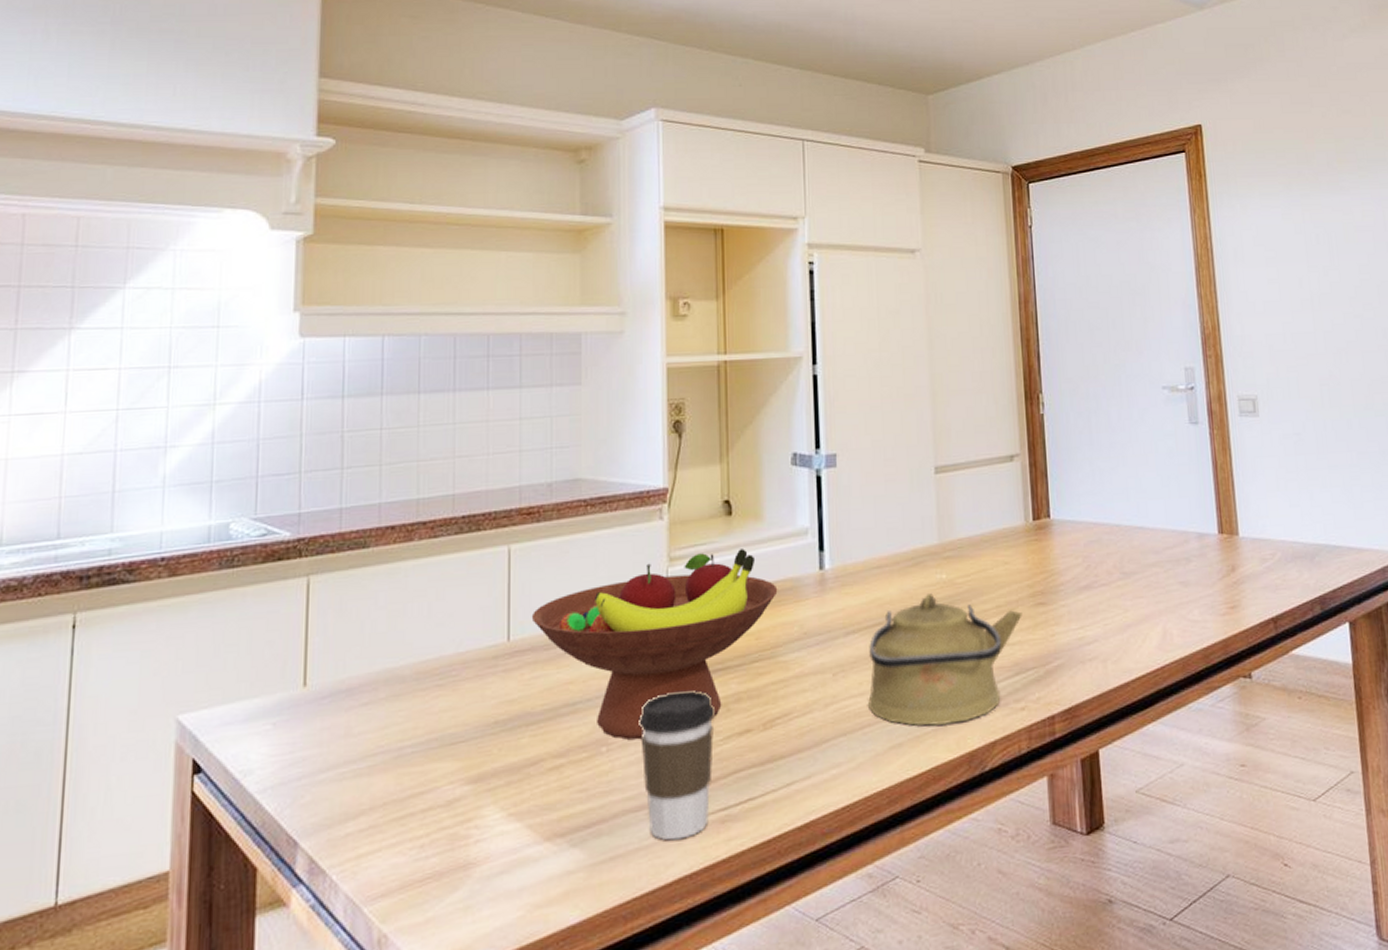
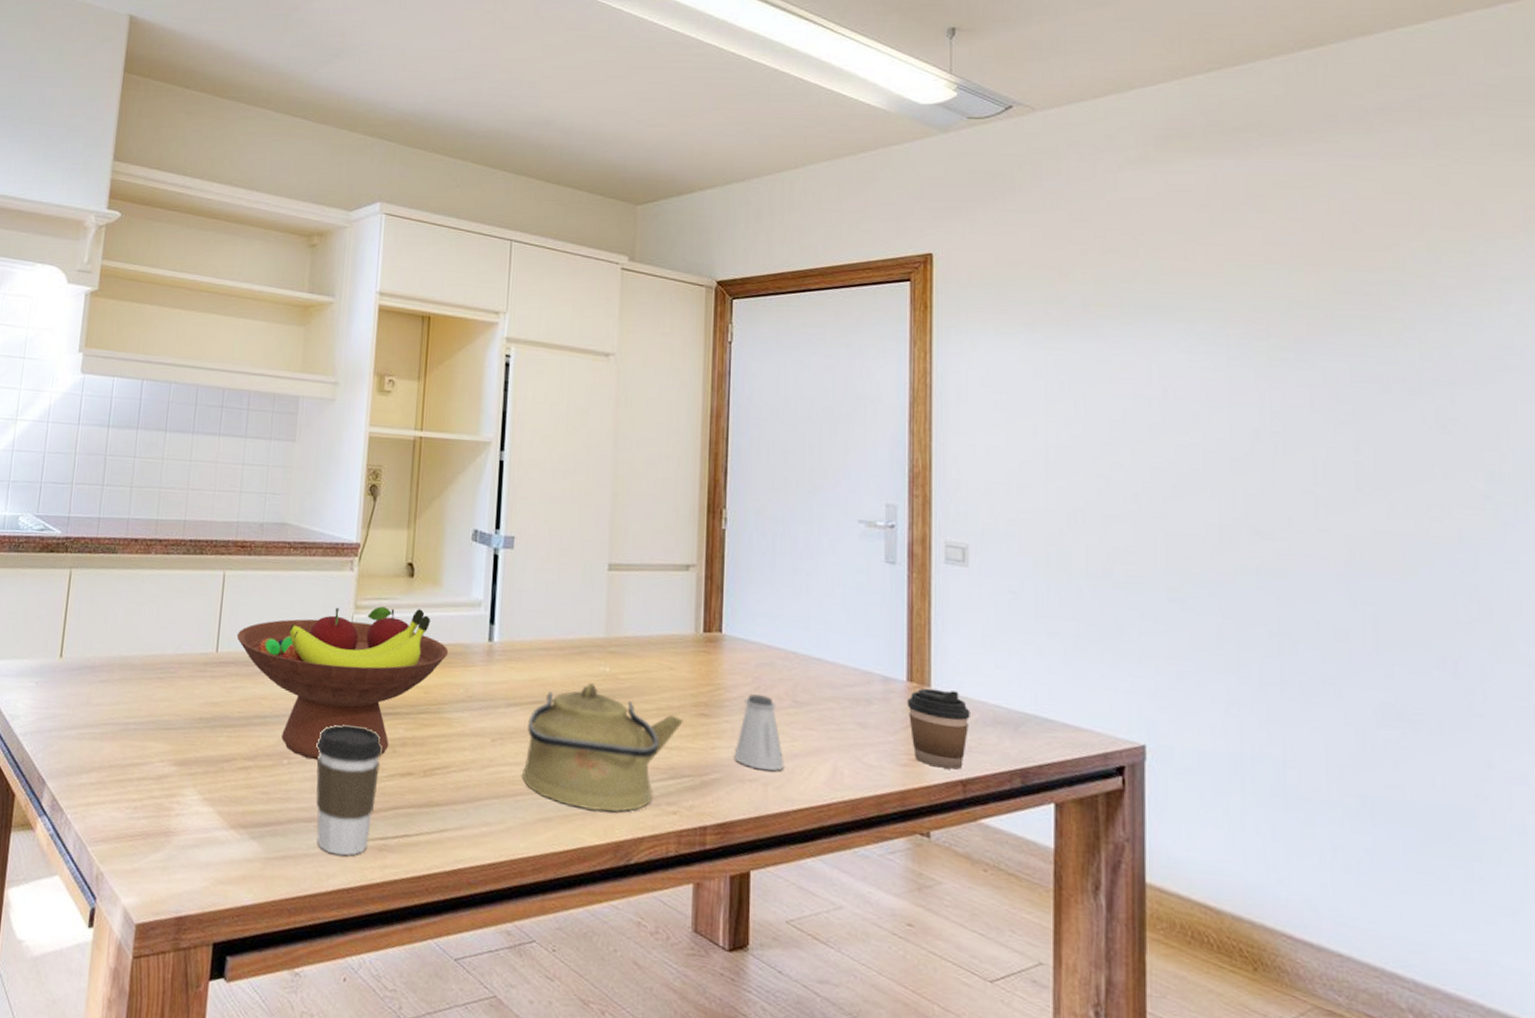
saltshaker: none [1073,573,1120,648] -> present [734,694,785,771]
coffee cup: none [1220,535,1274,610] -> present [907,688,970,770]

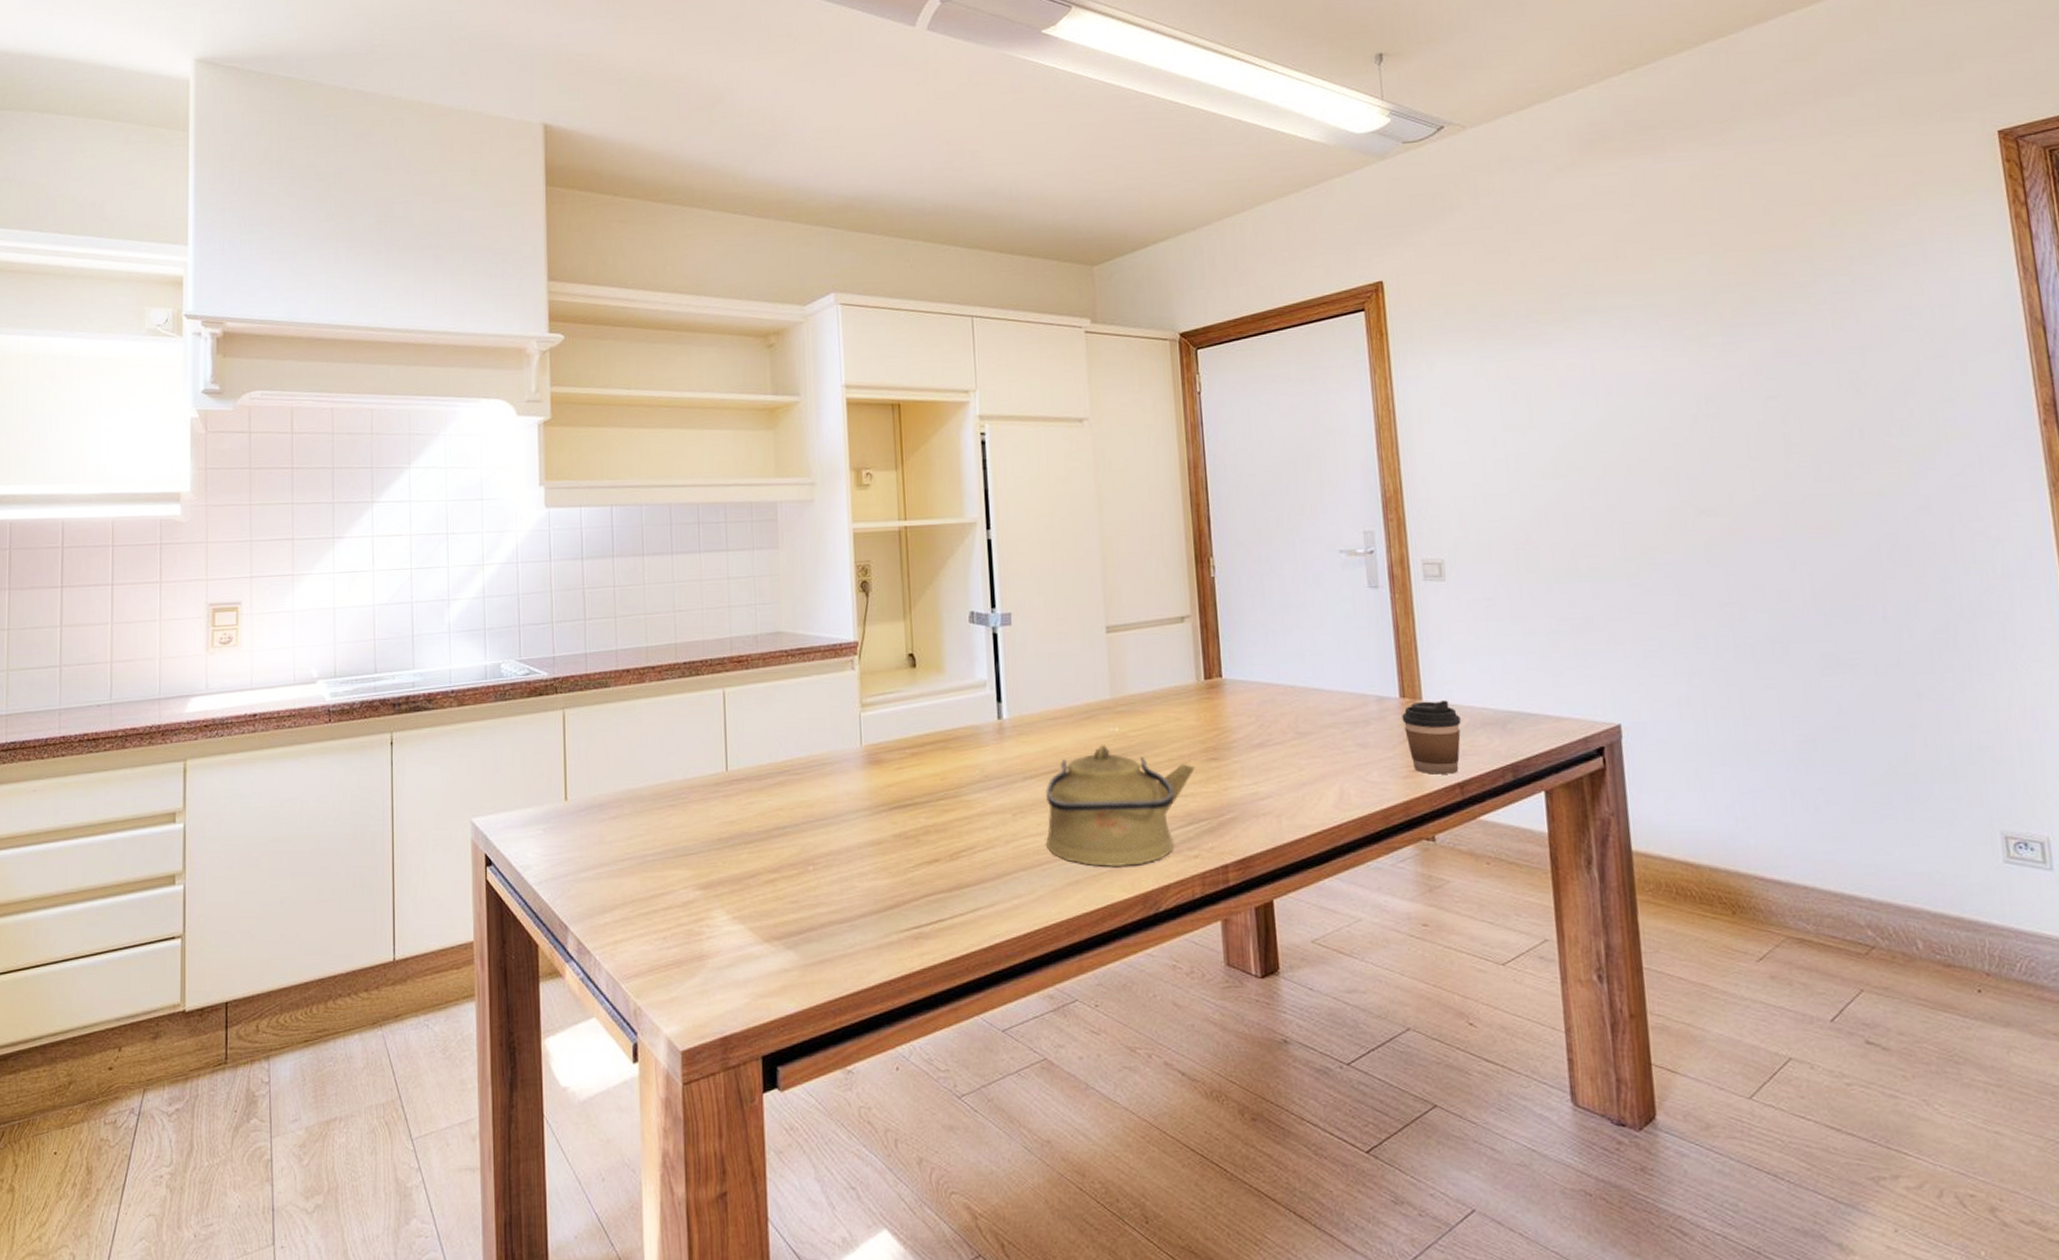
fruit bowl: present [236,606,449,761] -> none [745,698,960,862]
coffee cup: present [316,724,383,856] -> none [840,821,907,951]
saltshaker: present [734,694,785,771] -> none [1246,732,1295,803]

